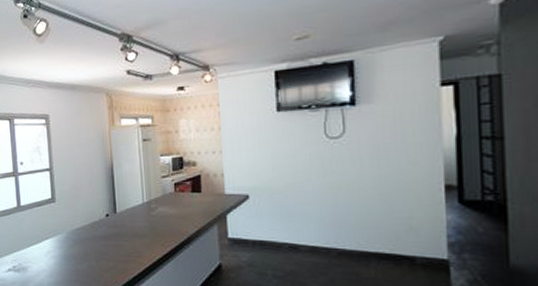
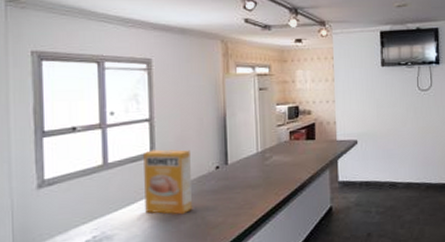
box: none [47,196,87,256] -> present [144,149,192,215]

